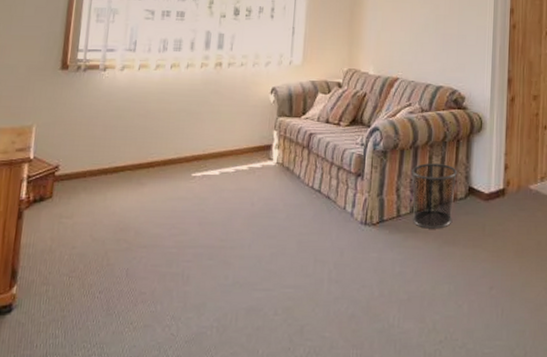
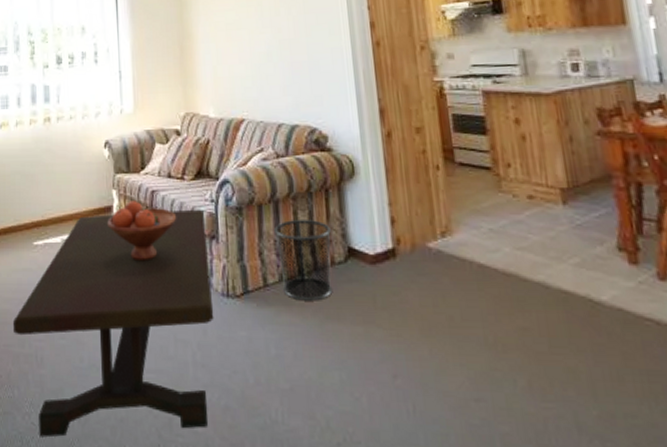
coffee table: none [161,150,355,346] -> present [12,209,214,438]
fruit bowl: none [265,141,330,193] -> present [107,201,177,260]

